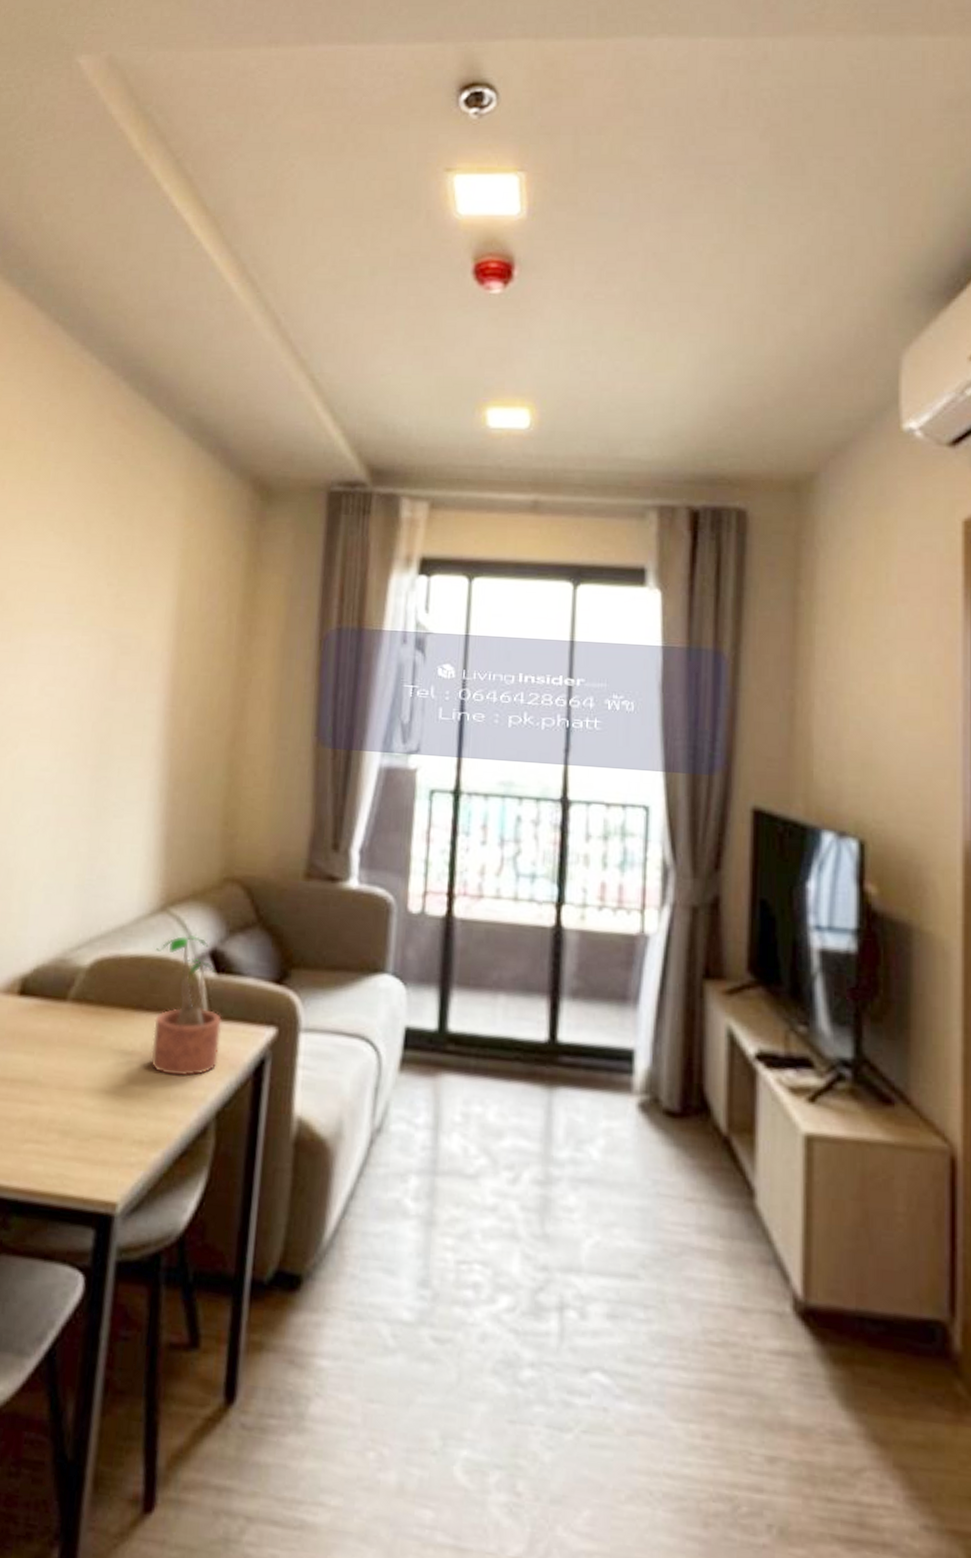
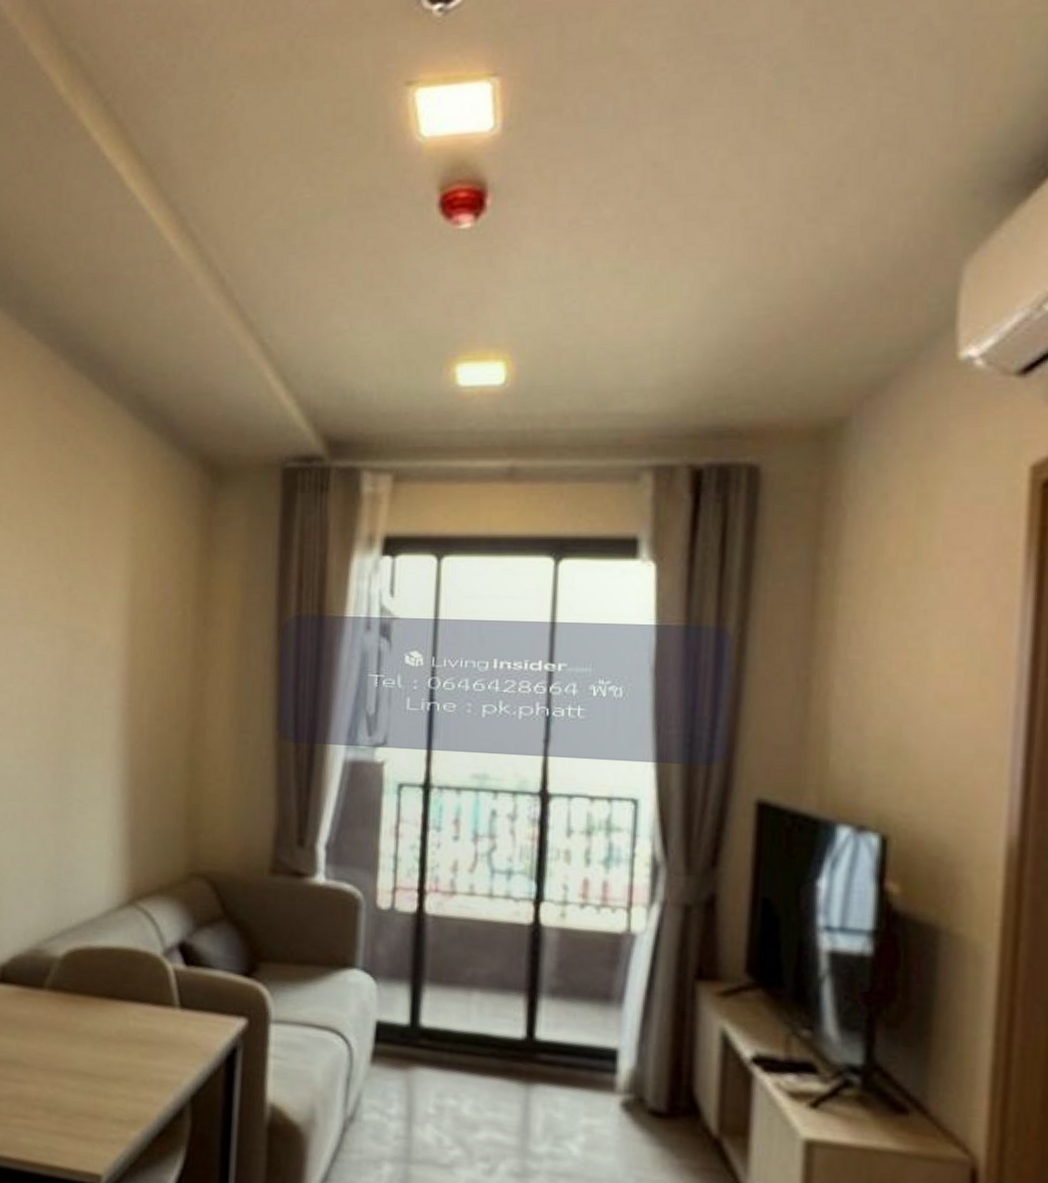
potted plant: present [150,934,222,1077] -> none [125,928,192,1062]

